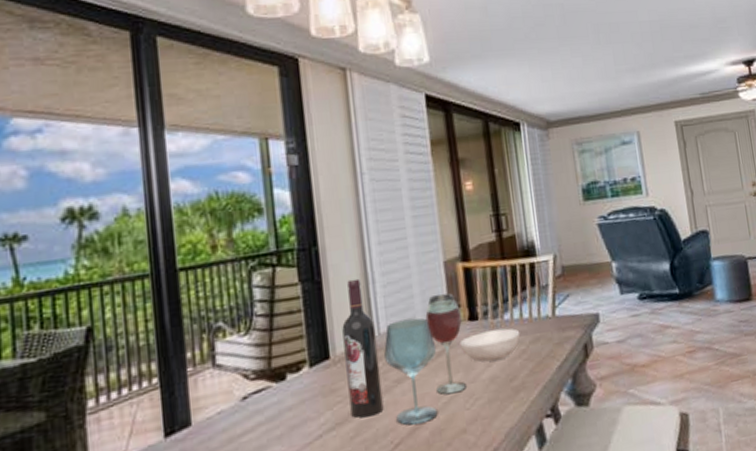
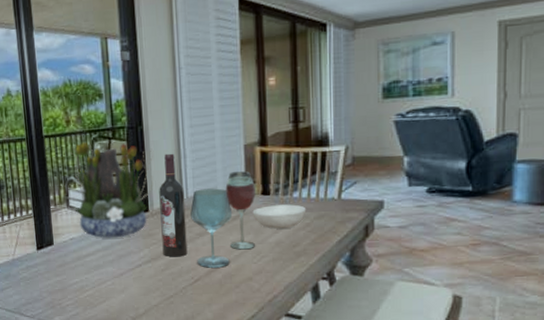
flower arrangement: none [217,271,335,405] -> present [70,141,154,238]

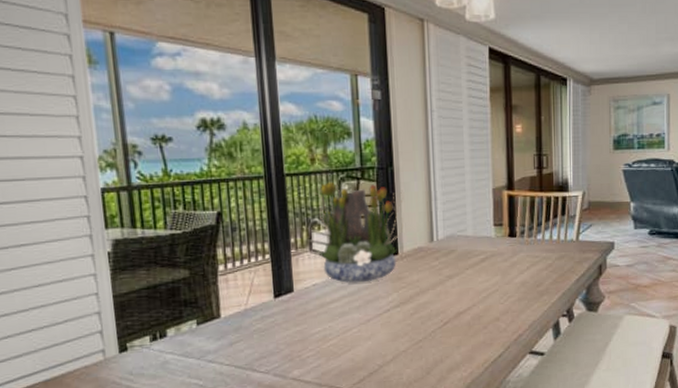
wine bottle: present [159,153,188,257] -> none [409,195,437,301]
wine glass: present [190,188,233,268] -> none [440,230,482,310]
wineglass: present [225,171,256,250] -> none [474,214,503,291]
soup bowl: present [252,204,307,229] -> none [500,246,549,270]

